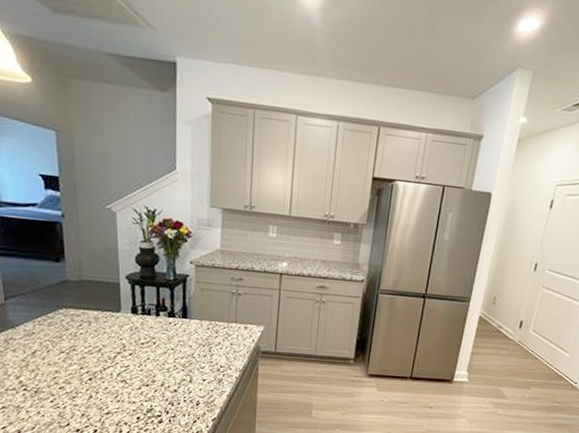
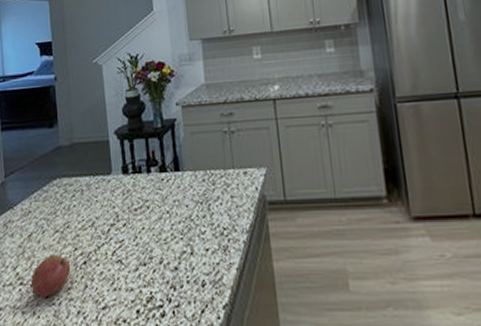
fruit: none [36,370,76,402] -> present [32,255,71,297]

